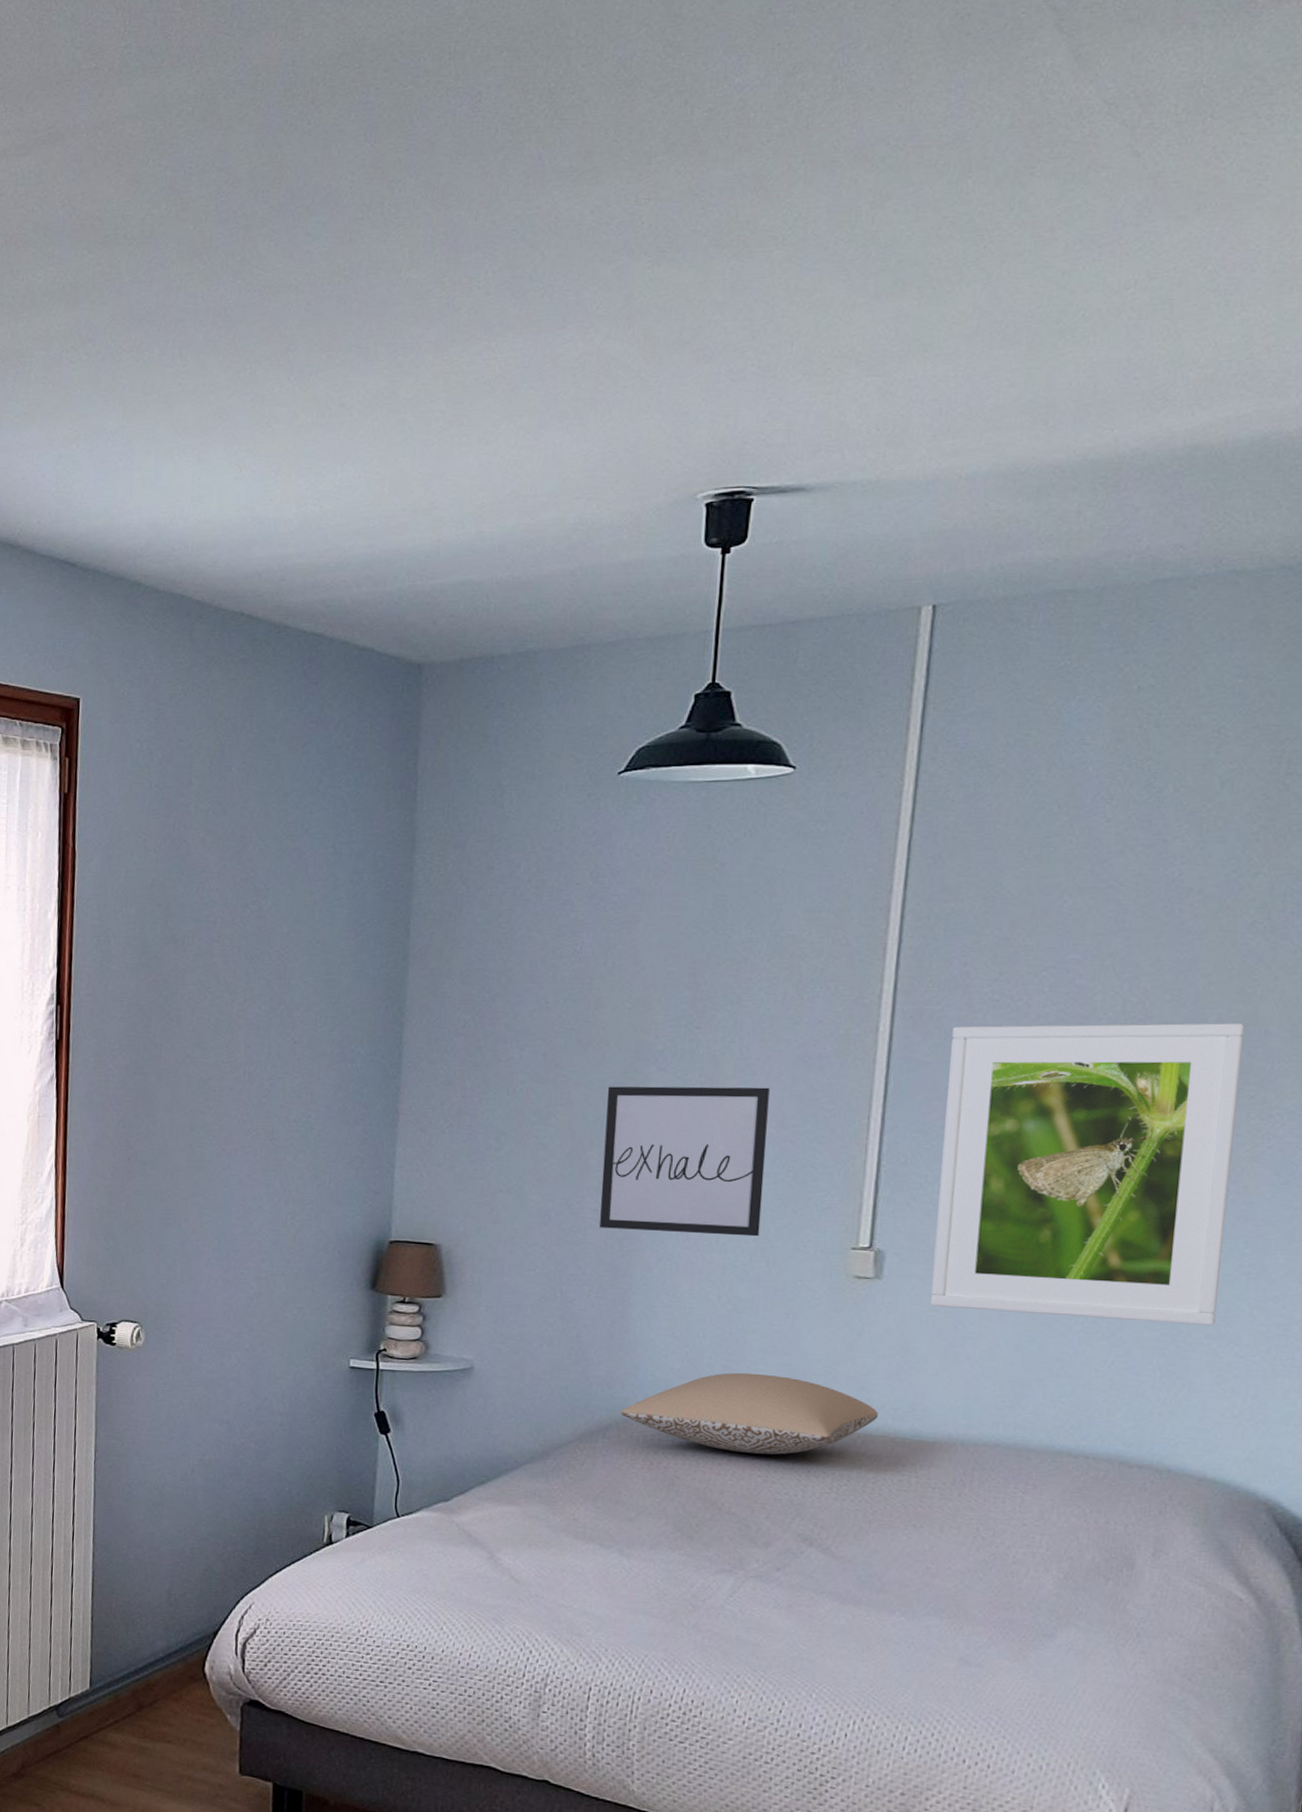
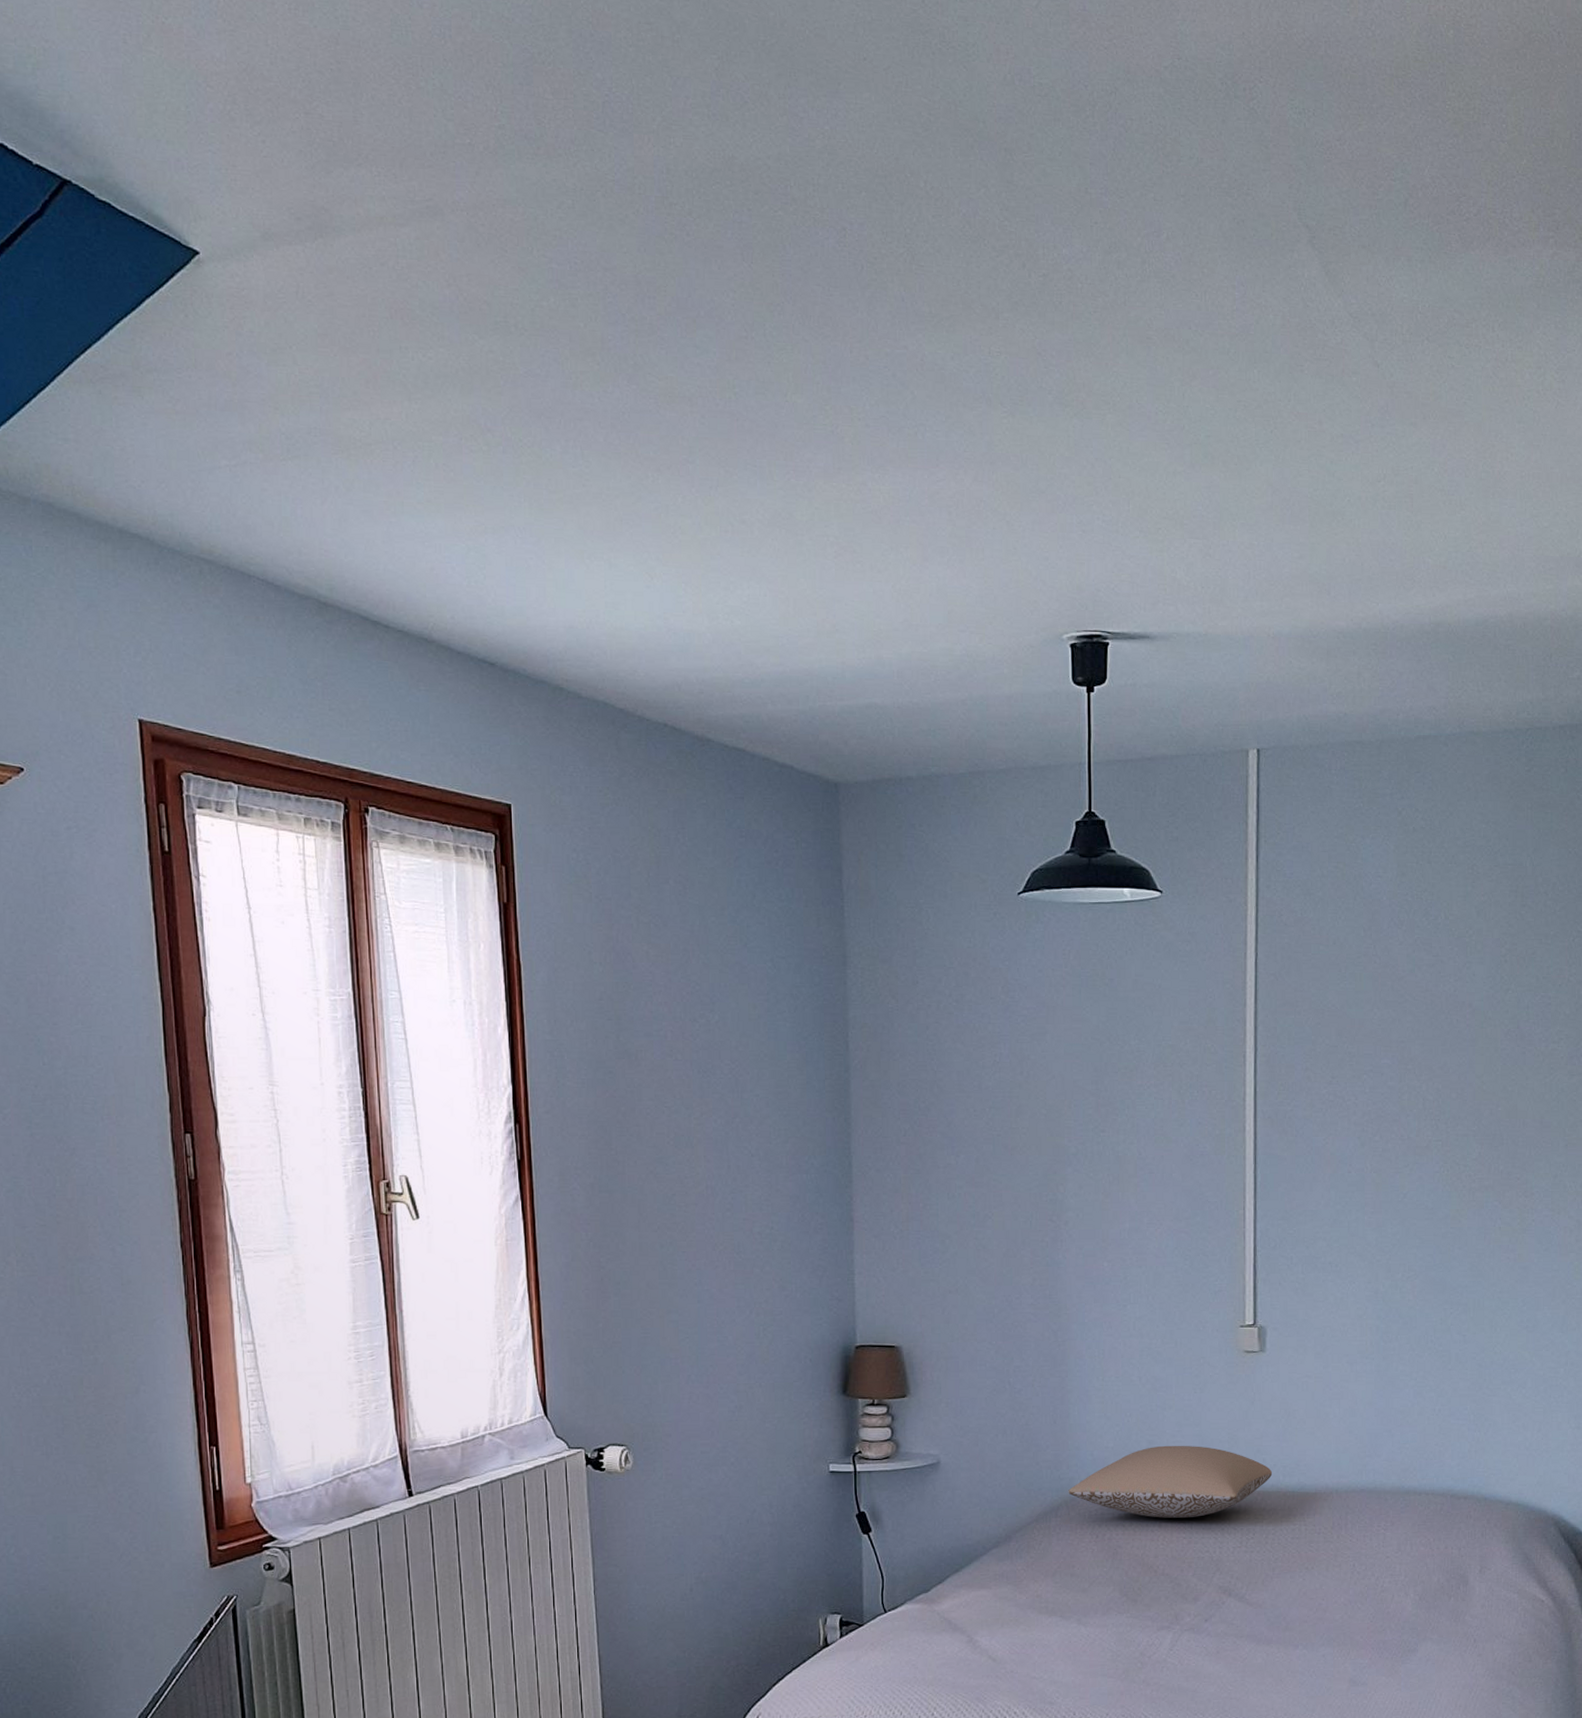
wall art: present [600,1086,770,1237] -> none [1033,1184,1167,1321]
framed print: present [930,1023,1245,1326] -> none [1302,1117,1509,1374]

